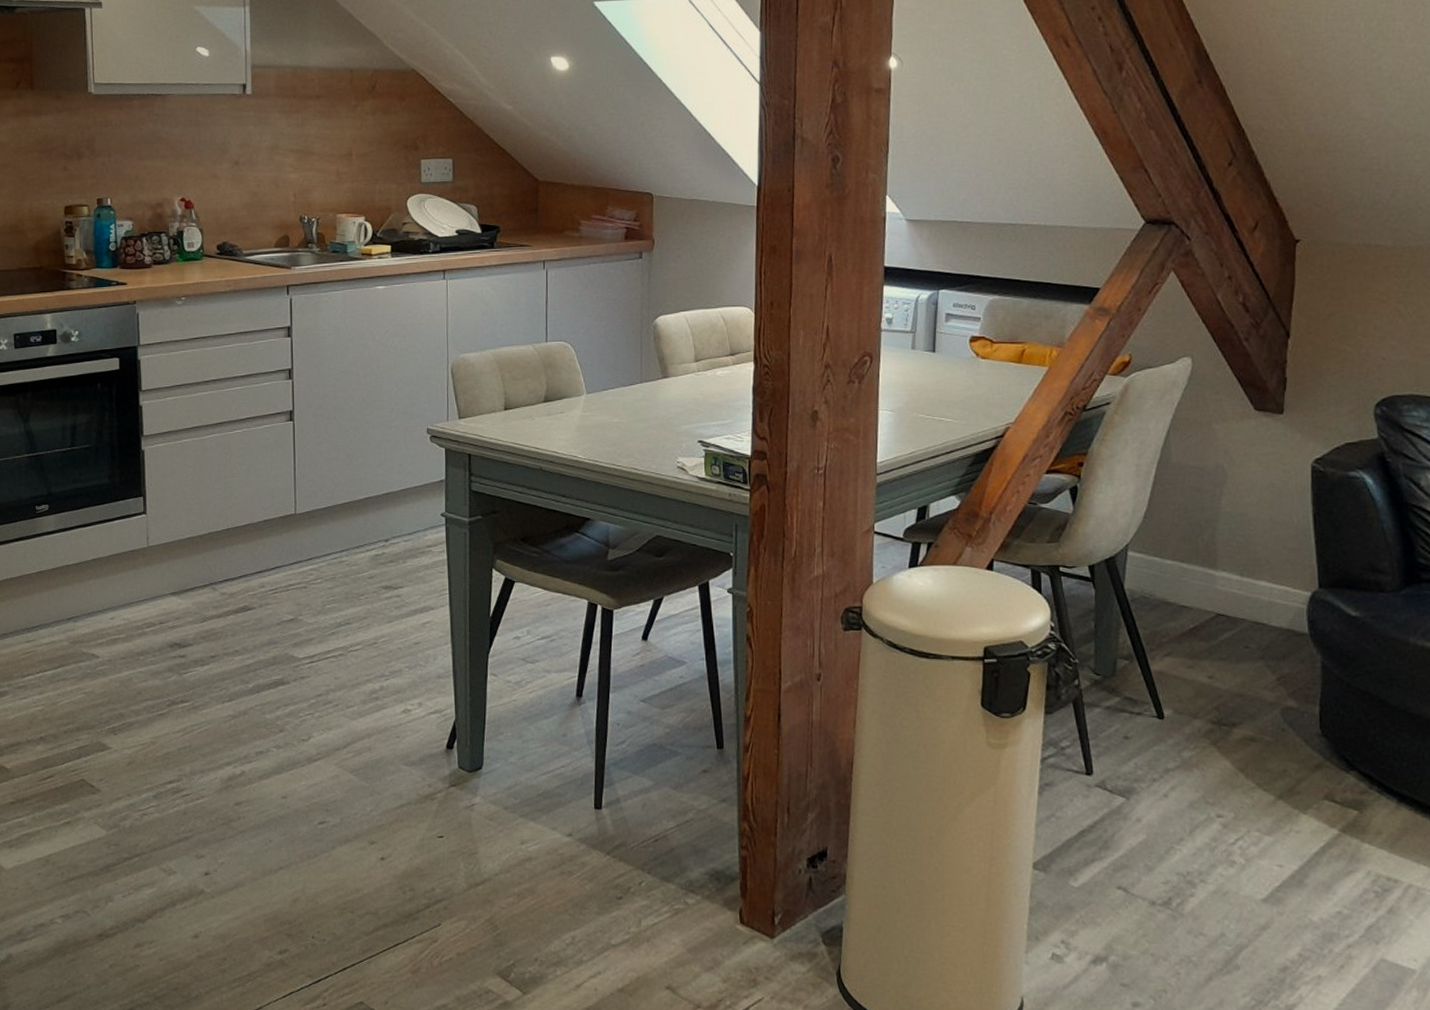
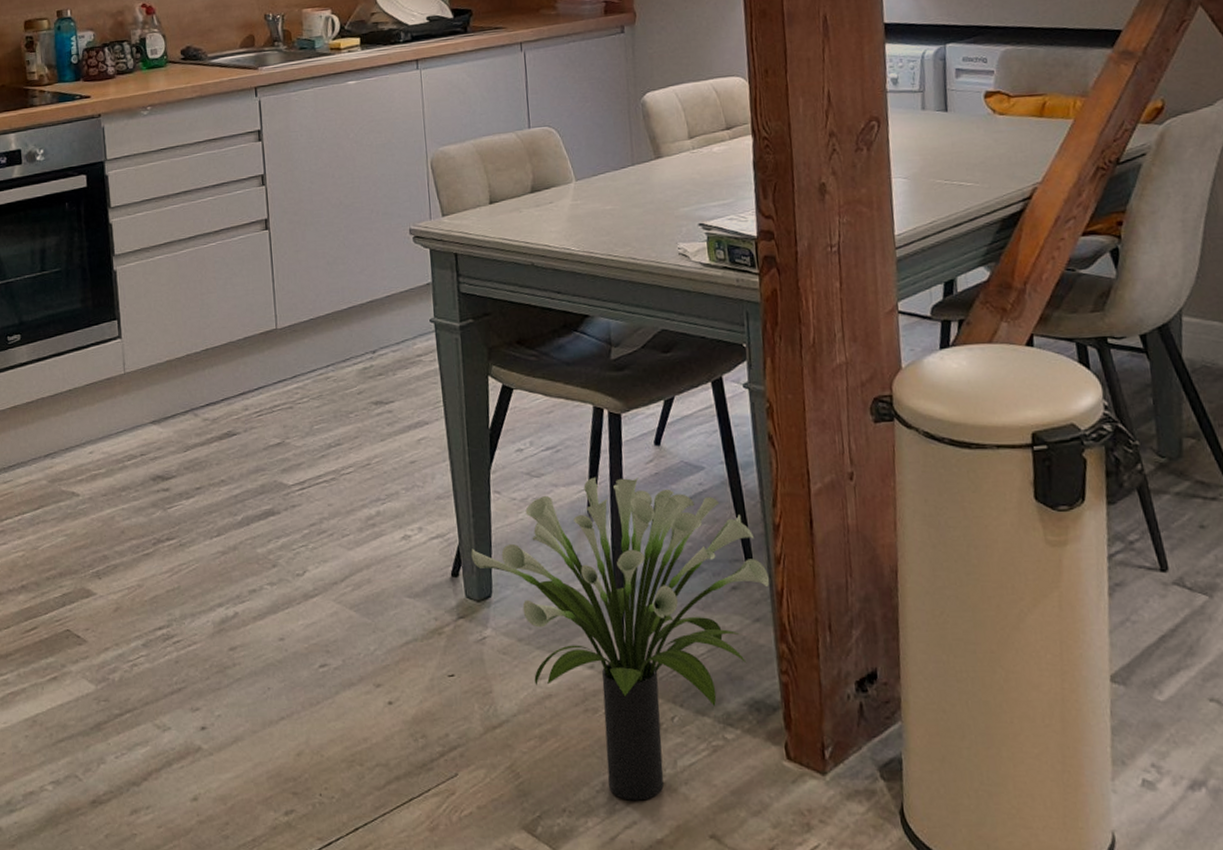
potted plant: none [466,665,737,954] -> present [471,477,769,801]

